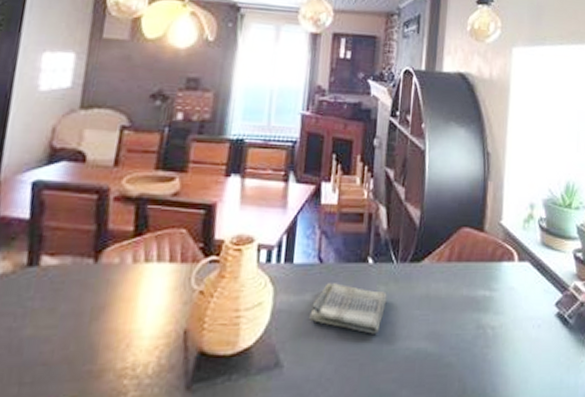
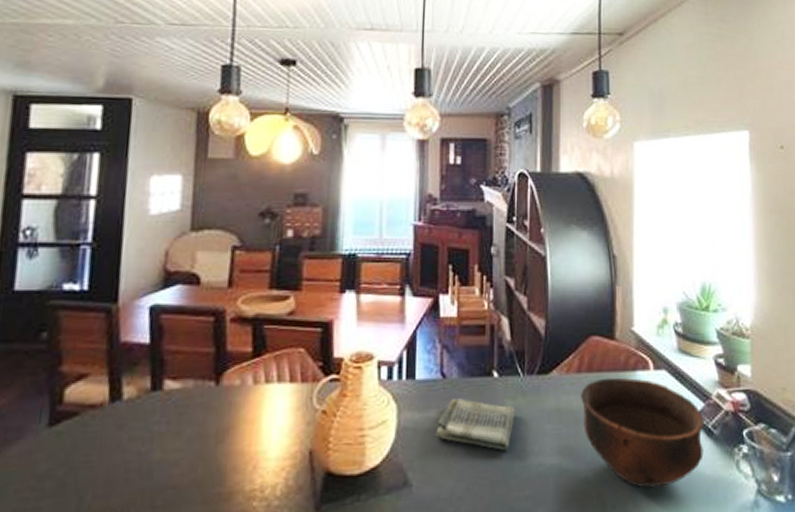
bowl: none [449,267,561,373] -> present [581,377,704,489]

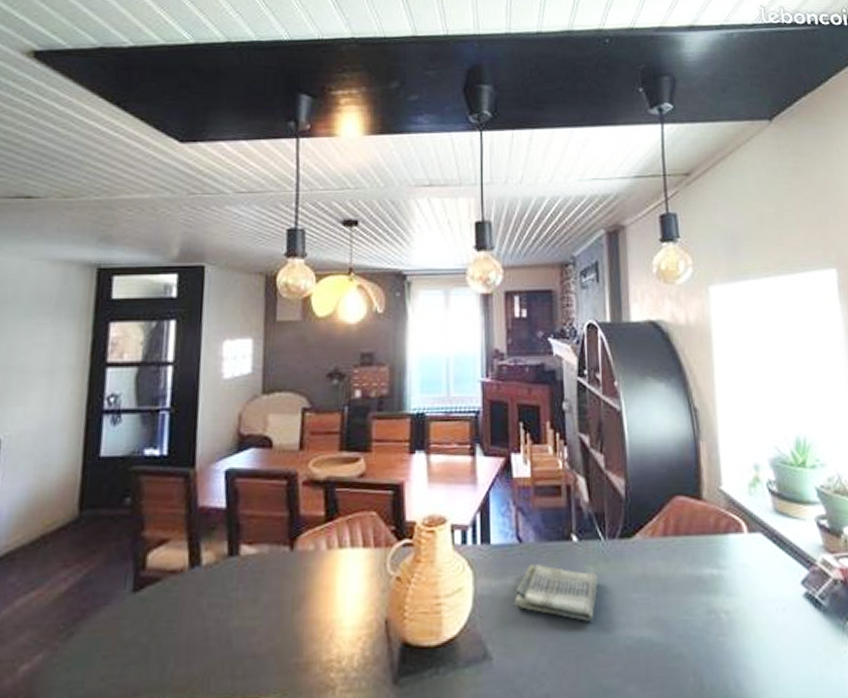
bowl: present [581,377,704,489] -> none [668,541,812,666]

